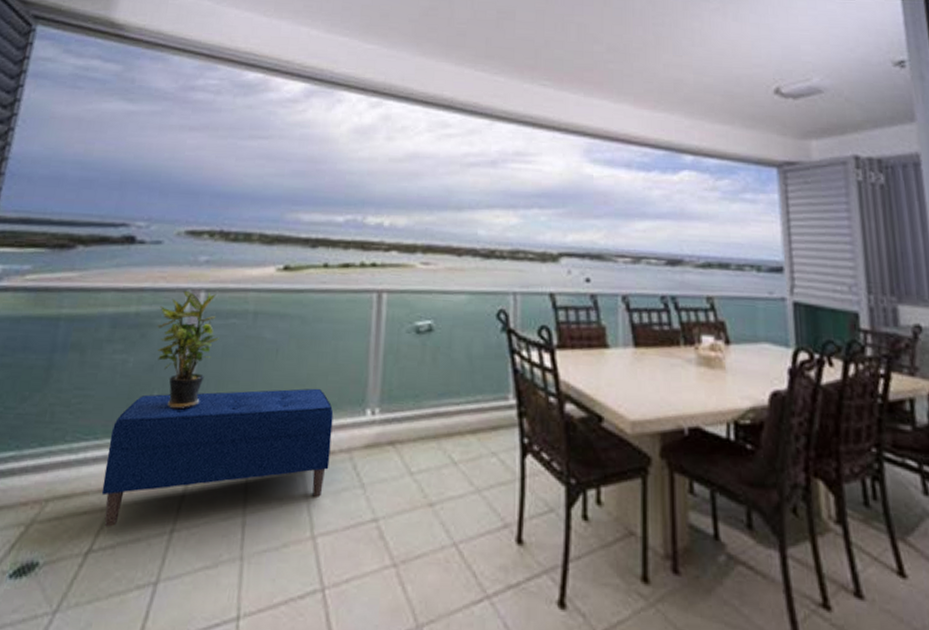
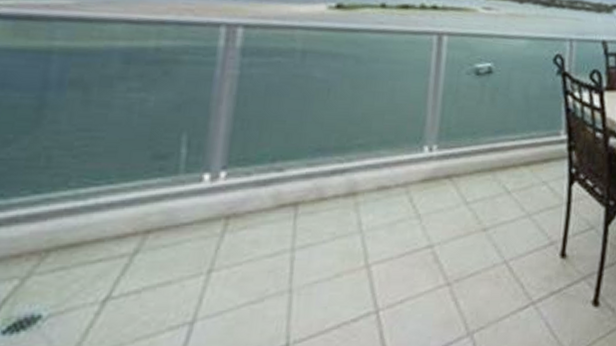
bench: present [101,388,334,527] -> none [120,127,390,273]
potted plant: present [157,290,219,409] -> none [184,25,261,150]

